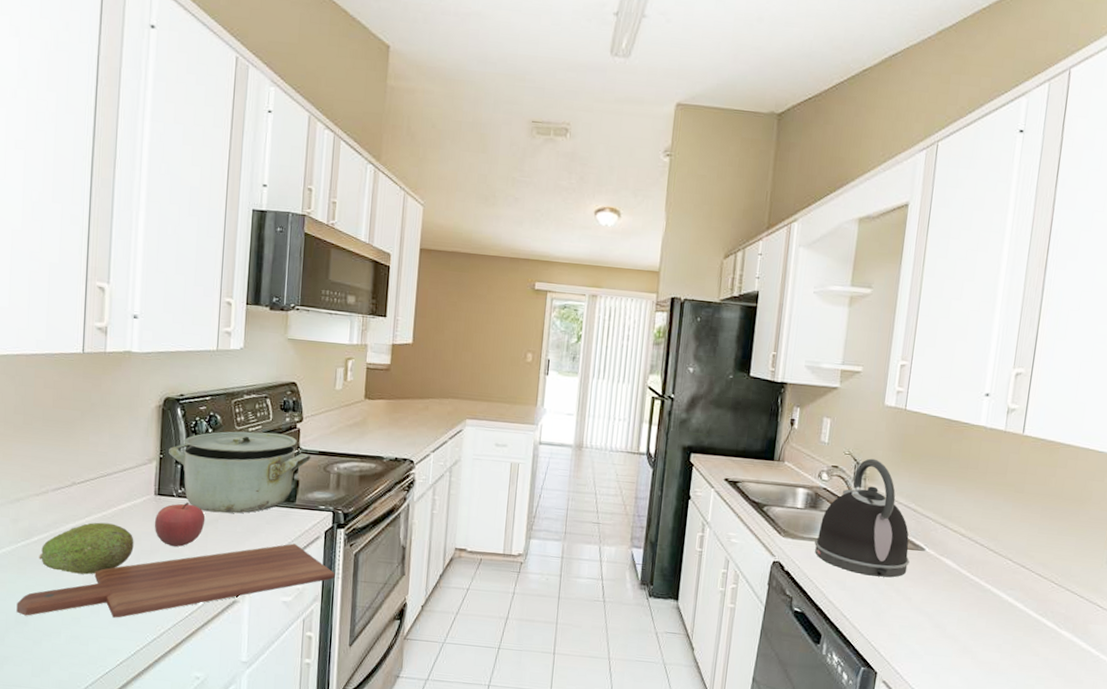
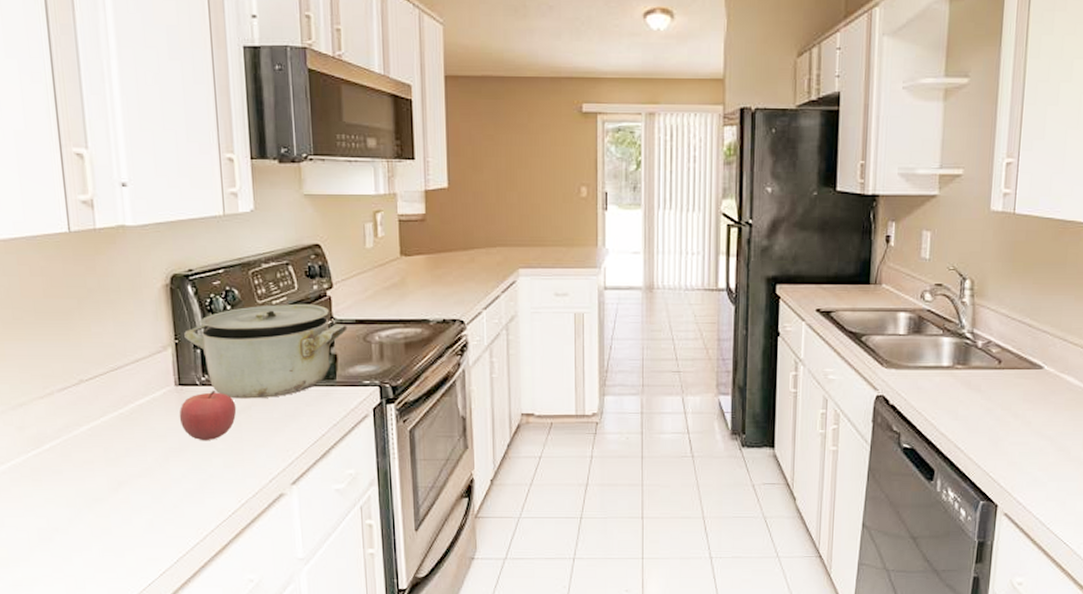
cutting board: present [16,543,335,618] -> none [37,425,390,532]
fruit: present [39,522,134,575] -> none [54,421,160,480]
kettle: present [814,458,910,578] -> none [921,272,1027,402]

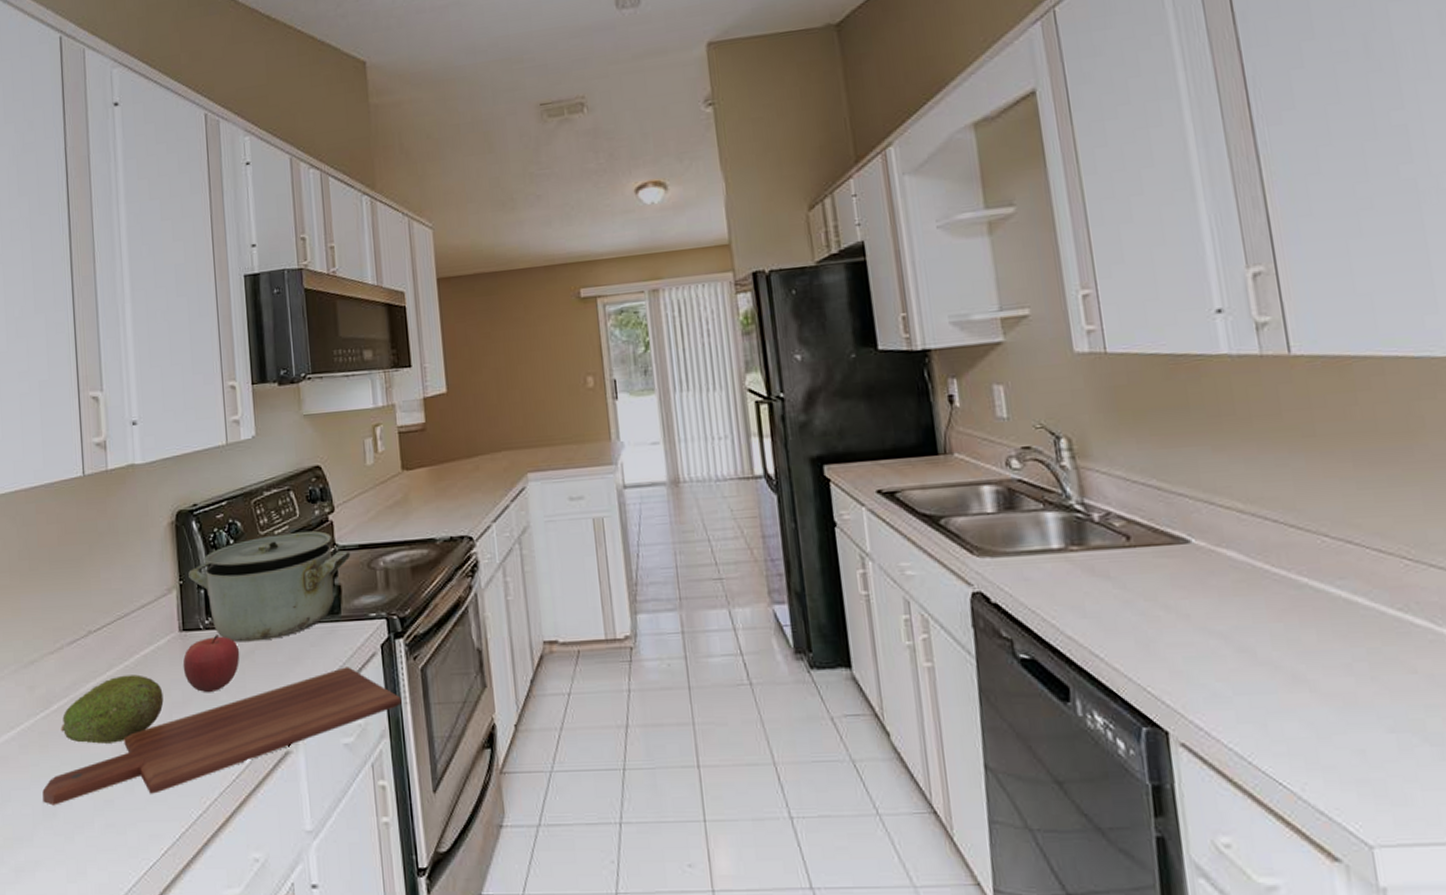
cutting board: none [37,425,390,532] -> present [42,667,402,806]
fruit: none [54,421,160,480] -> present [60,674,164,744]

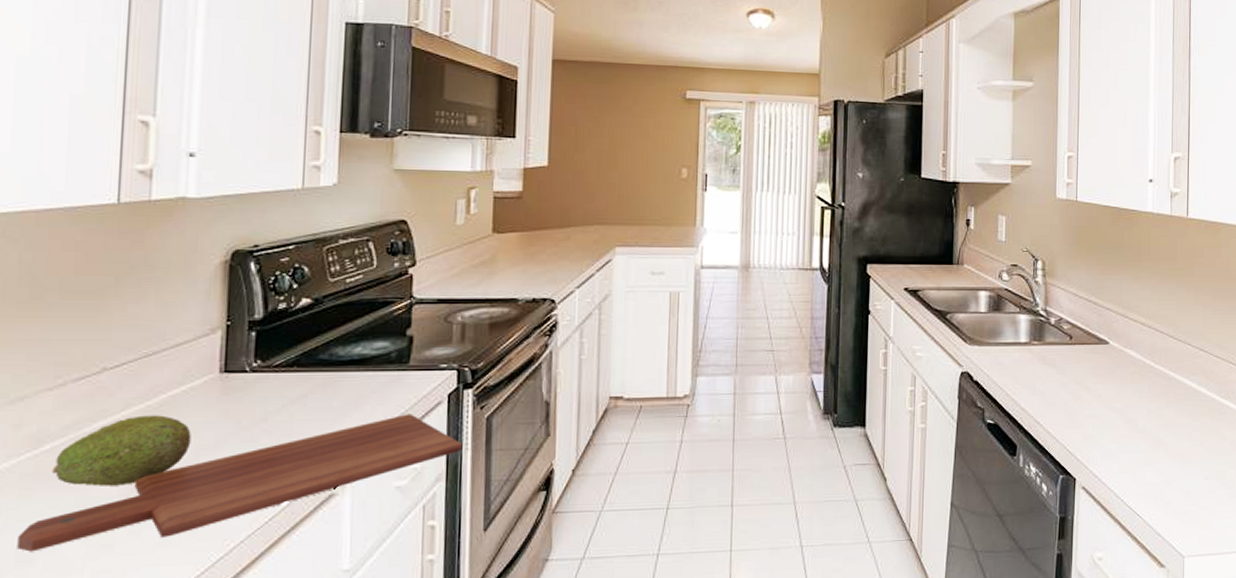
fruit: present [182,635,240,693] -> none [219,378,290,436]
saucepan: present [188,530,351,643] -> none [239,282,428,386]

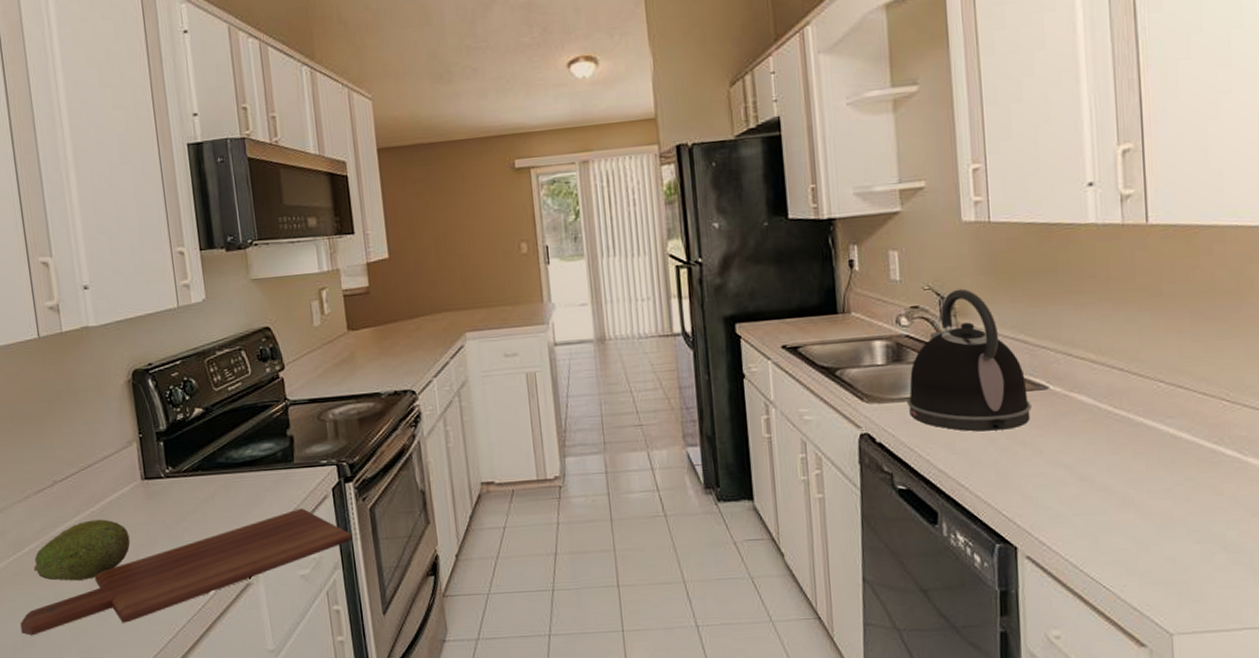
kettle: none [1001,254,1096,376] -> present [907,288,1032,432]

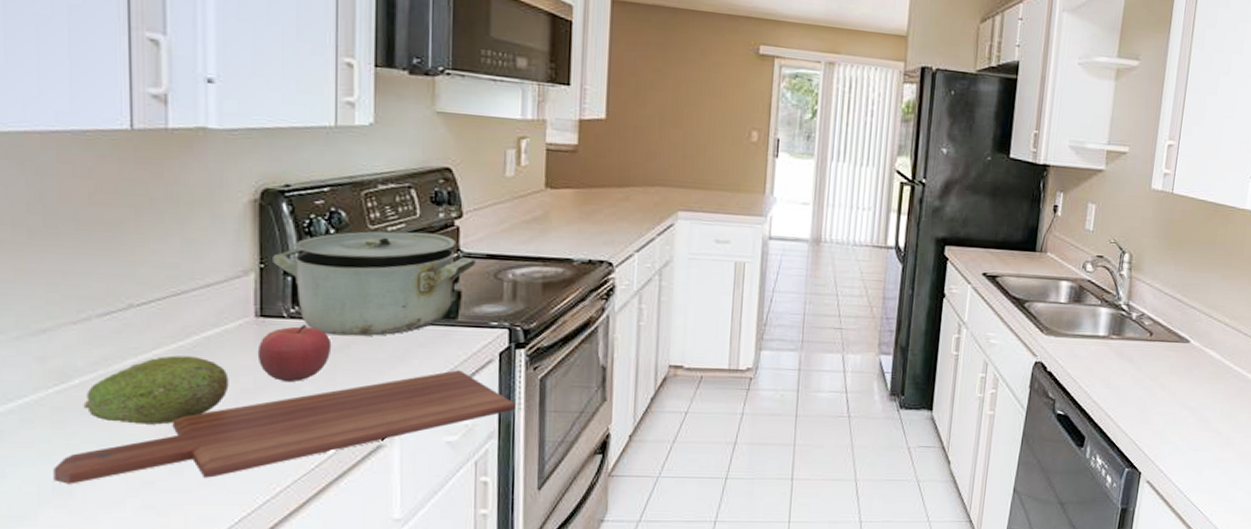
fruit: none [146,482,201,534] -> present [257,325,332,383]
saucepan: none [147,387,302,489] -> present [273,231,476,337]
kettle: present [907,288,1032,432] -> none [1078,246,1175,373]

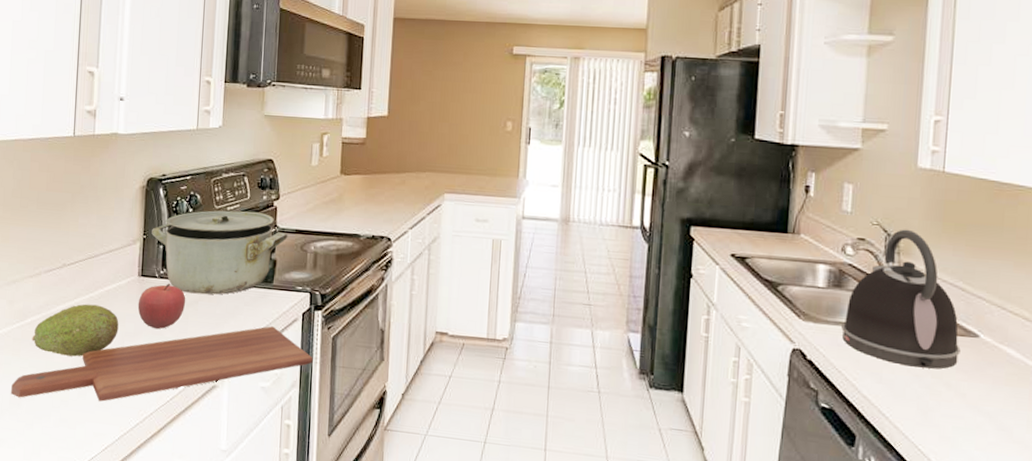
kettle: none [1078,246,1175,373] -> present [841,229,961,369]

